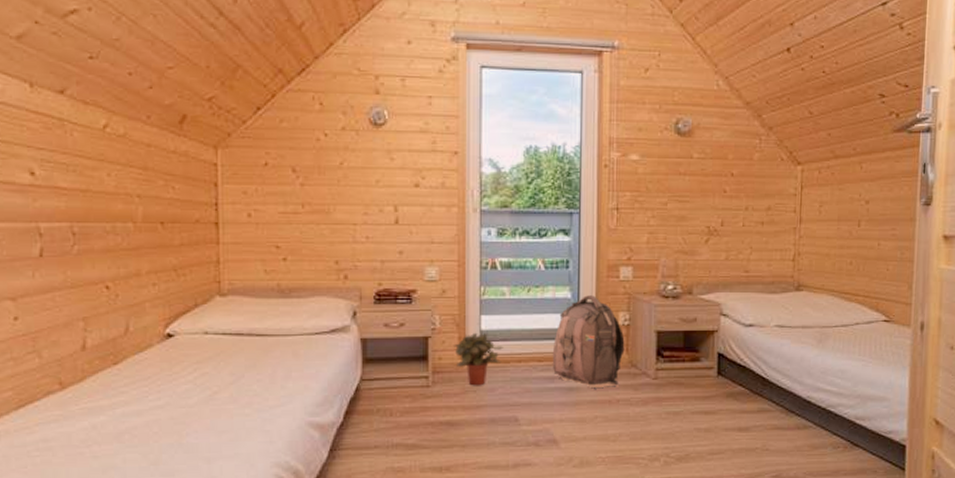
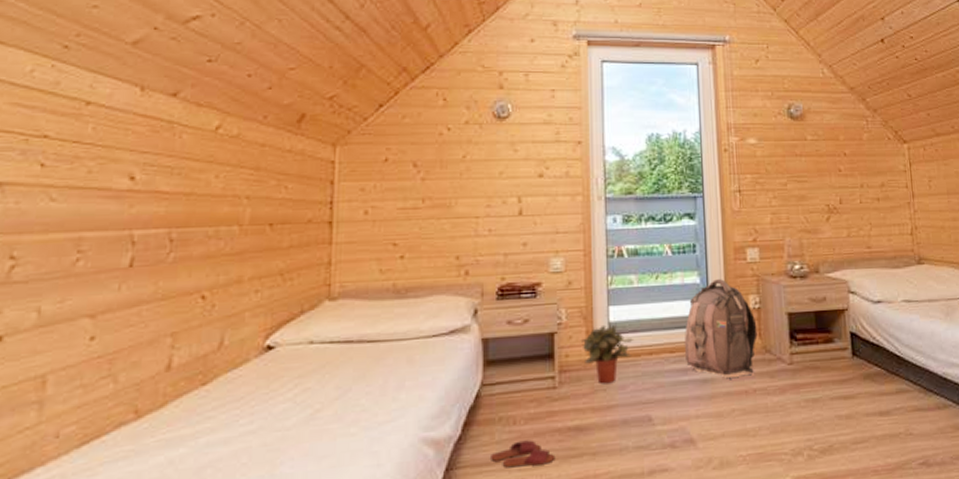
slippers: none [370,430,428,452] -> present [491,440,556,468]

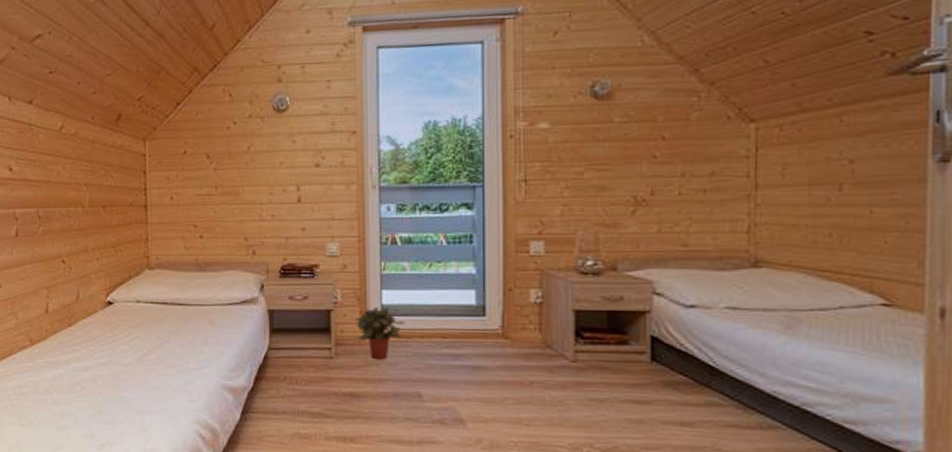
slippers: present [491,440,556,468] -> none [278,398,332,421]
backpack: present [684,279,758,379] -> none [456,271,537,369]

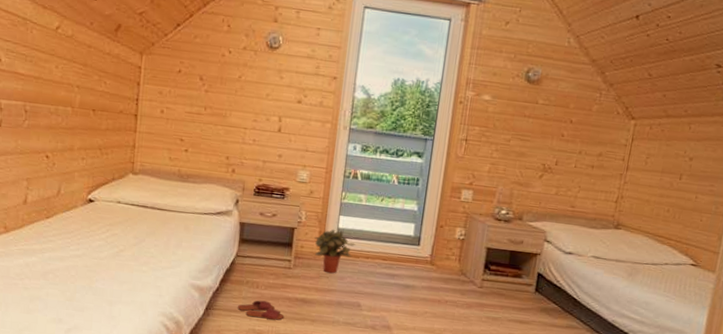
slippers: none [278,398,332,421] -> present [238,300,285,320]

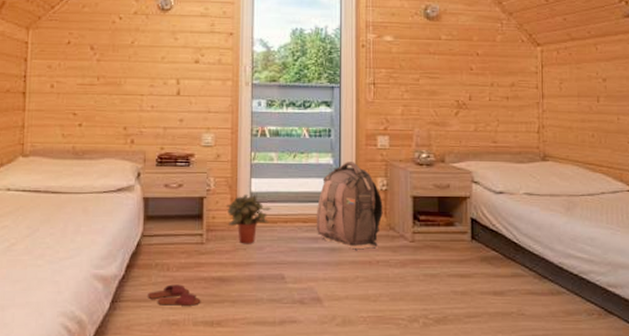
backpack: none [394,210,459,290] -> present [316,162,383,250]

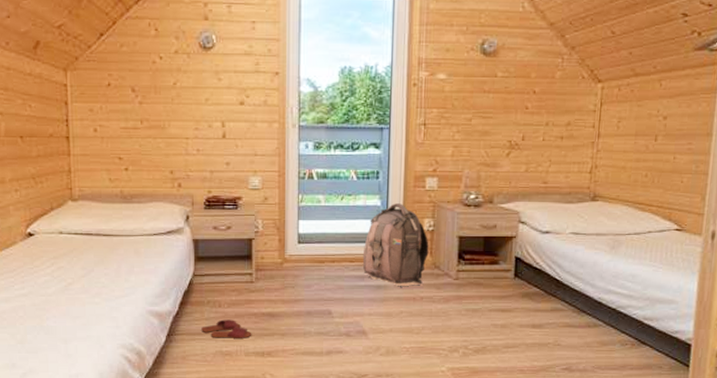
potted plant: present [225,194,271,244] -> none [274,235,319,283]

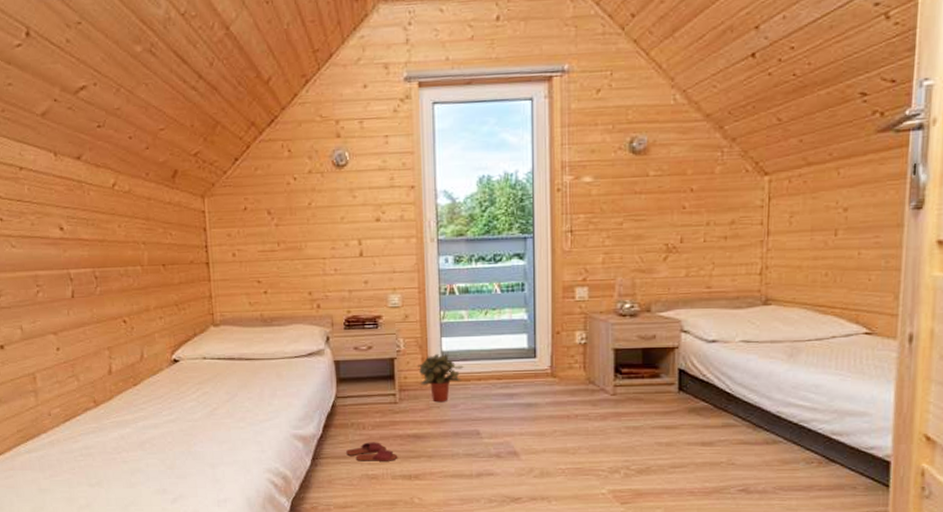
potted plant: none [274,235,319,283] -> present [416,353,464,403]
backpack: present [362,203,429,287] -> none [510,316,582,405]

